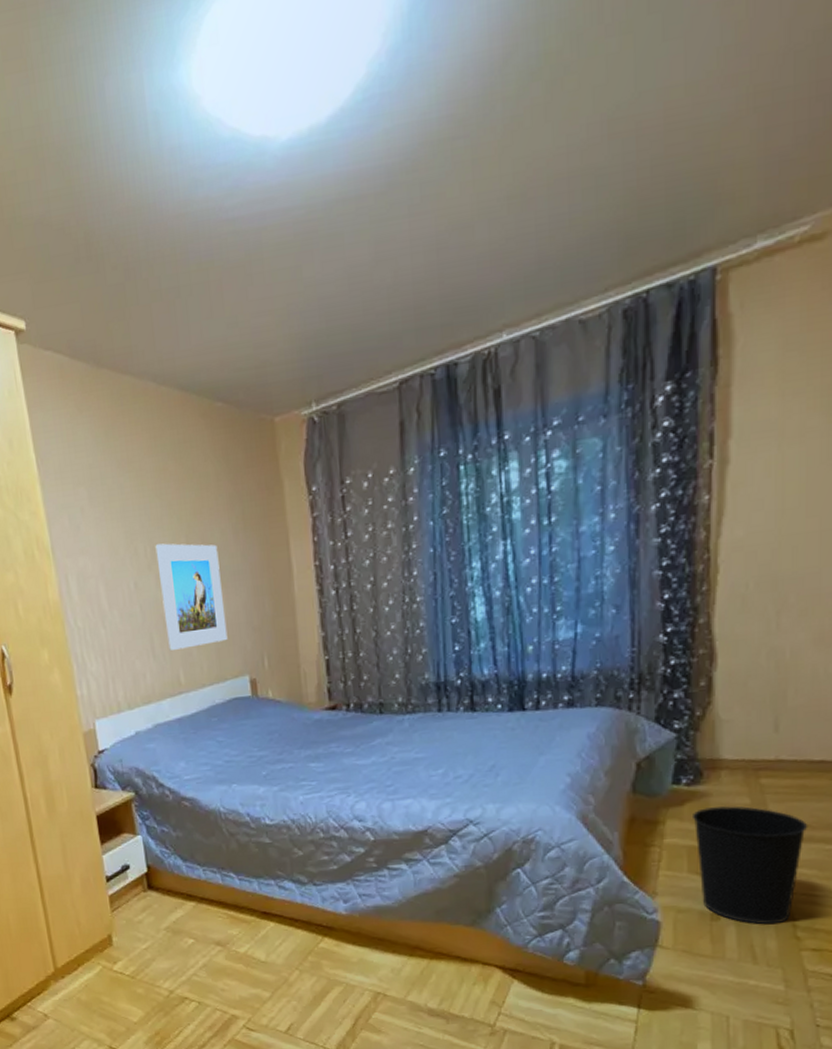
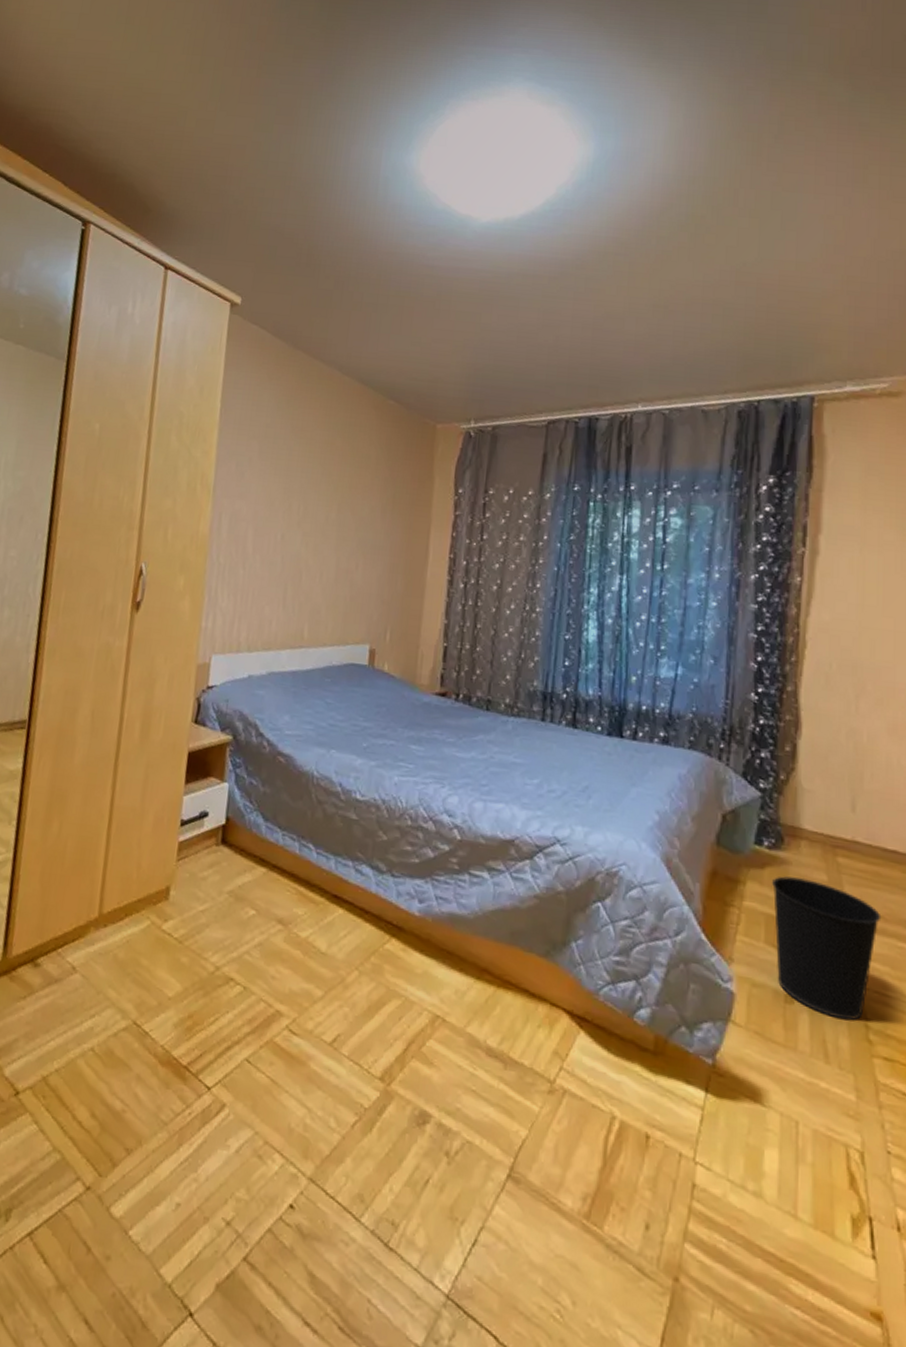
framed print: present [155,543,228,650] -> none [300,505,365,608]

